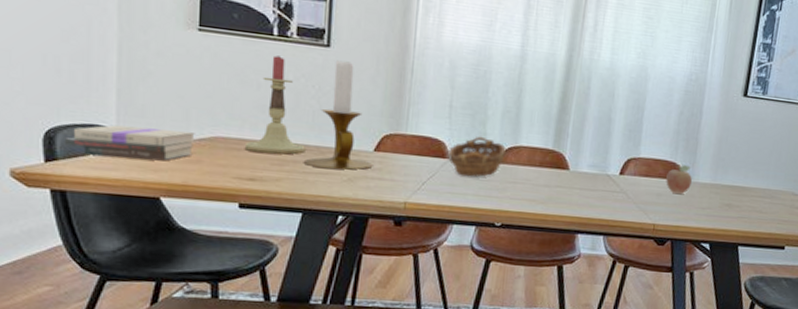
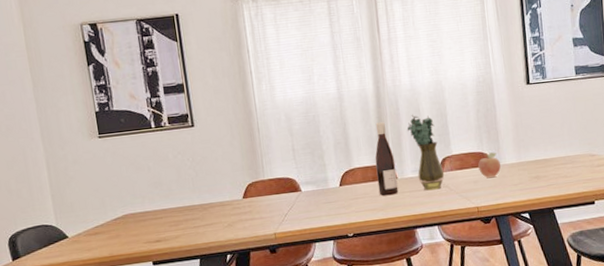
books: present [63,124,195,161] -> none [22,215,113,250]
candlestick: present [244,55,306,155] -> none [147,142,192,220]
candlestick: present [303,60,373,170] -> none [192,134,245,221]
basket: present [448,136,507,177] -> none [299,167,345,203]
bottle: none [543,98,572,189] -> present [375,122,399,196]
vase: none [593,99,627,194] -> present [407,115,445,191]

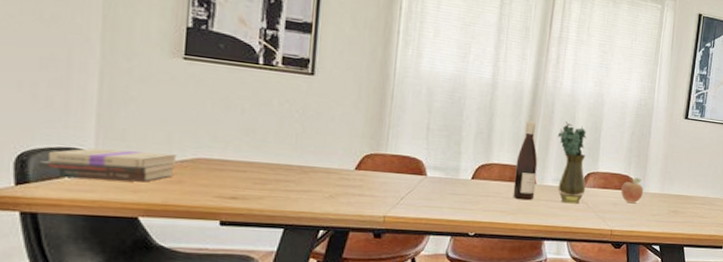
books: none [22,215,113,250] -> present [37,148,177,182]

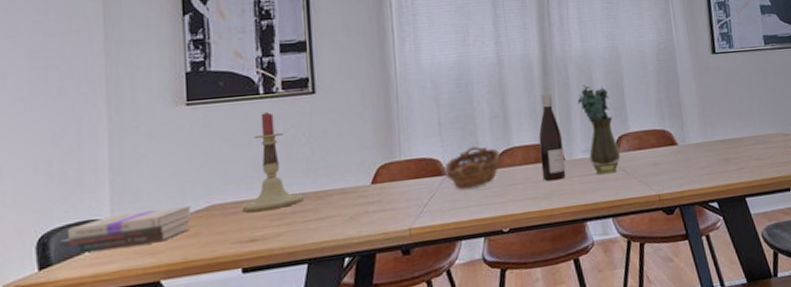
candlestick: none [227,82,288,174] -> present [242,112,303,213]
basket: none [425,155,480,192] -> present [444,146,502,190]
fruit: present [621,177,644,204] -> none [659,129,686,161]

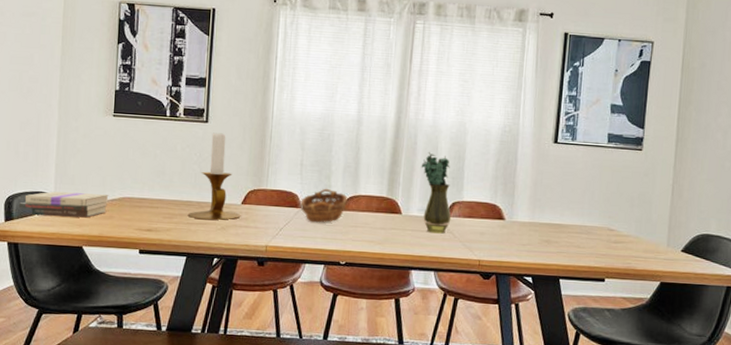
candlestick: present [242,112,303,213] -> none [144,132,189,210]
candlestick: none [302,103,373,214] -> present [187,132,241,220]
bottle: present [538,92,566,182] -> none [380,153,403,231]

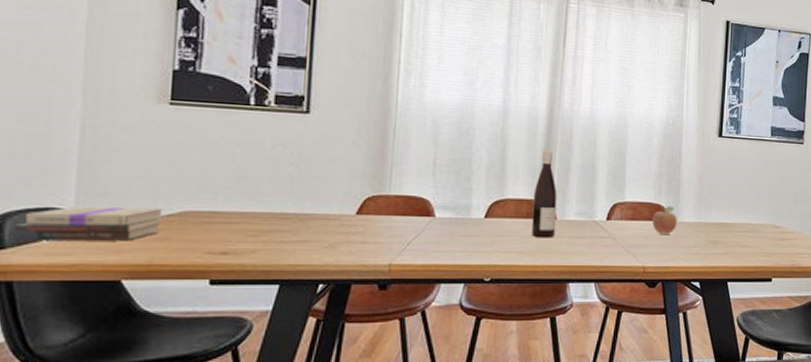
candlestick: present [187,132,241,220] -> none [281,126,356,236]
basket: present [300,188,349,223] -> none [433,191,493,234]
bottle: none [380,153,403,231] -> present [531,149,558,238]
vase: present [421,152,451,234] -> none [577,148,613,240]
fruit: none [488,206,512,233] -> present [652,206,678,236]

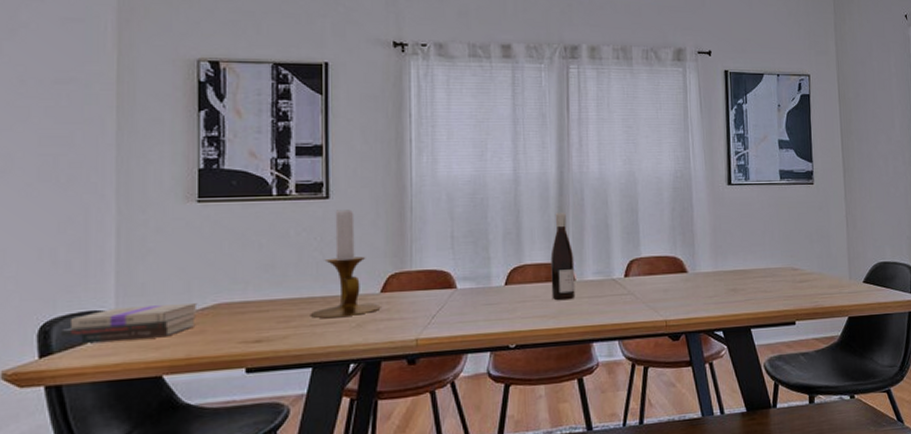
candlestick: none [281,126,356,236] -> present [310,209,381,319]
fruit: present [652,206,678,236] -> none [670,258,696,288]

